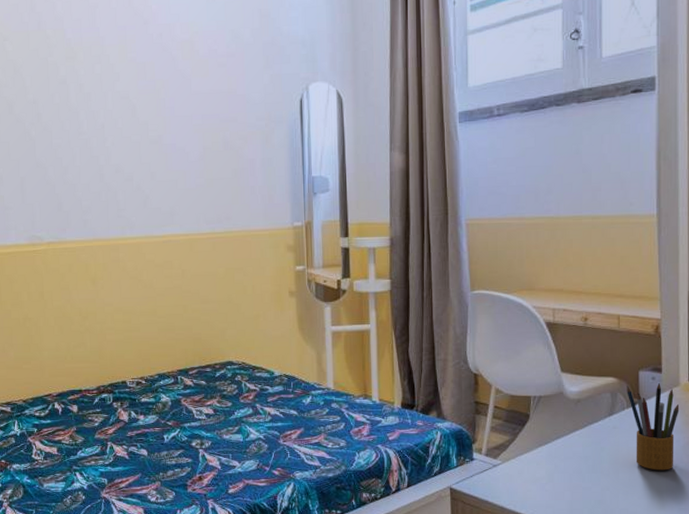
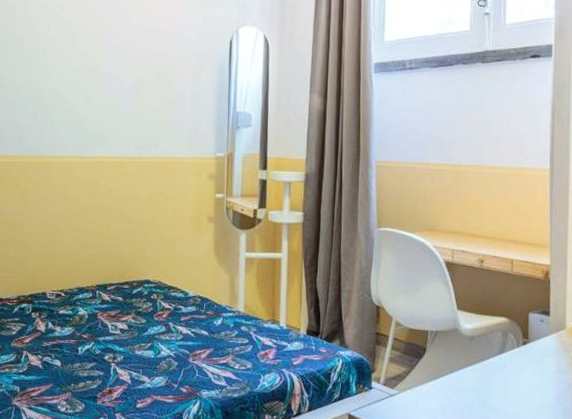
pencil box: present [627,383,680,471] -> none [517,326,565,409]

